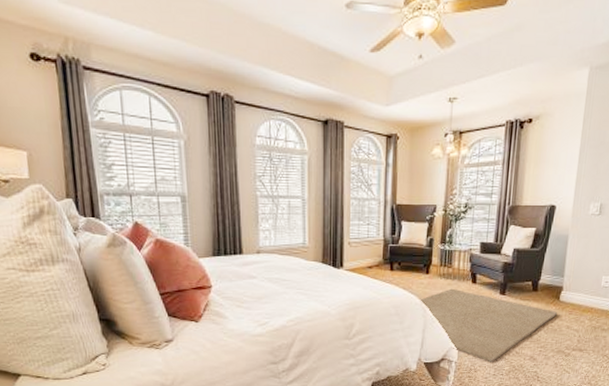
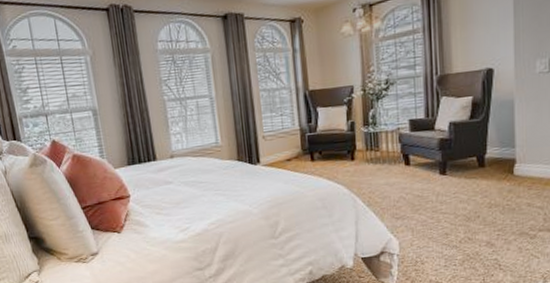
rug: present [421,288,558,363] -> none [349,173,514,253]

